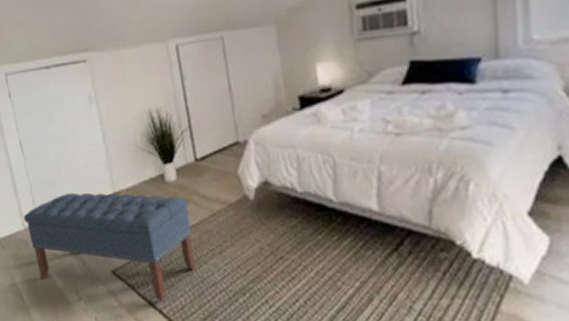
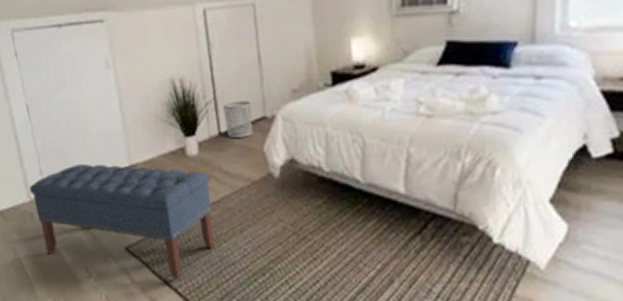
waste bin: none [198,127,228,164] -> present [223,101,253,139]

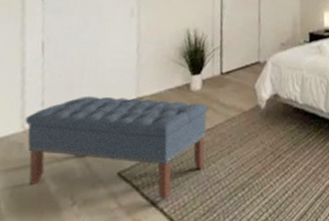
waste bin: present [223,101,253,139] -> none [226,49,249,78]

